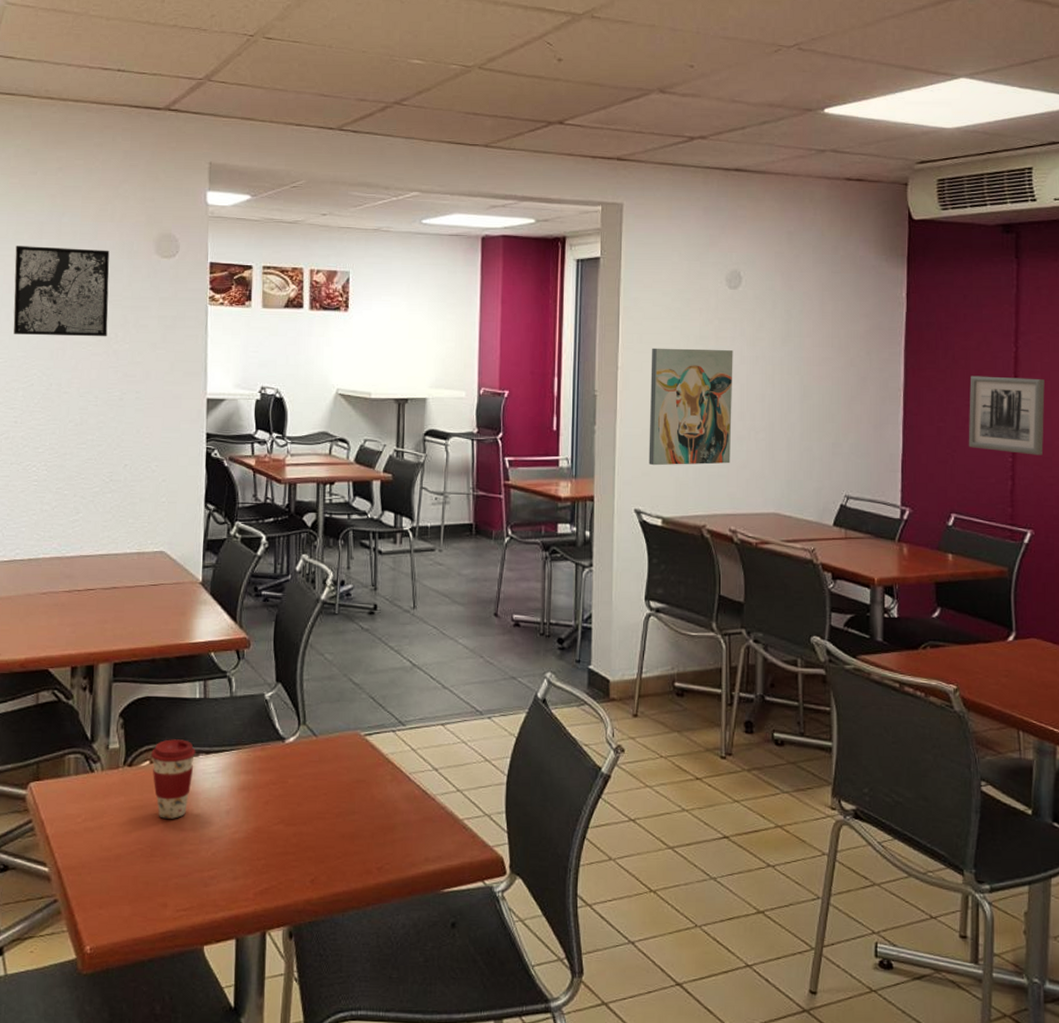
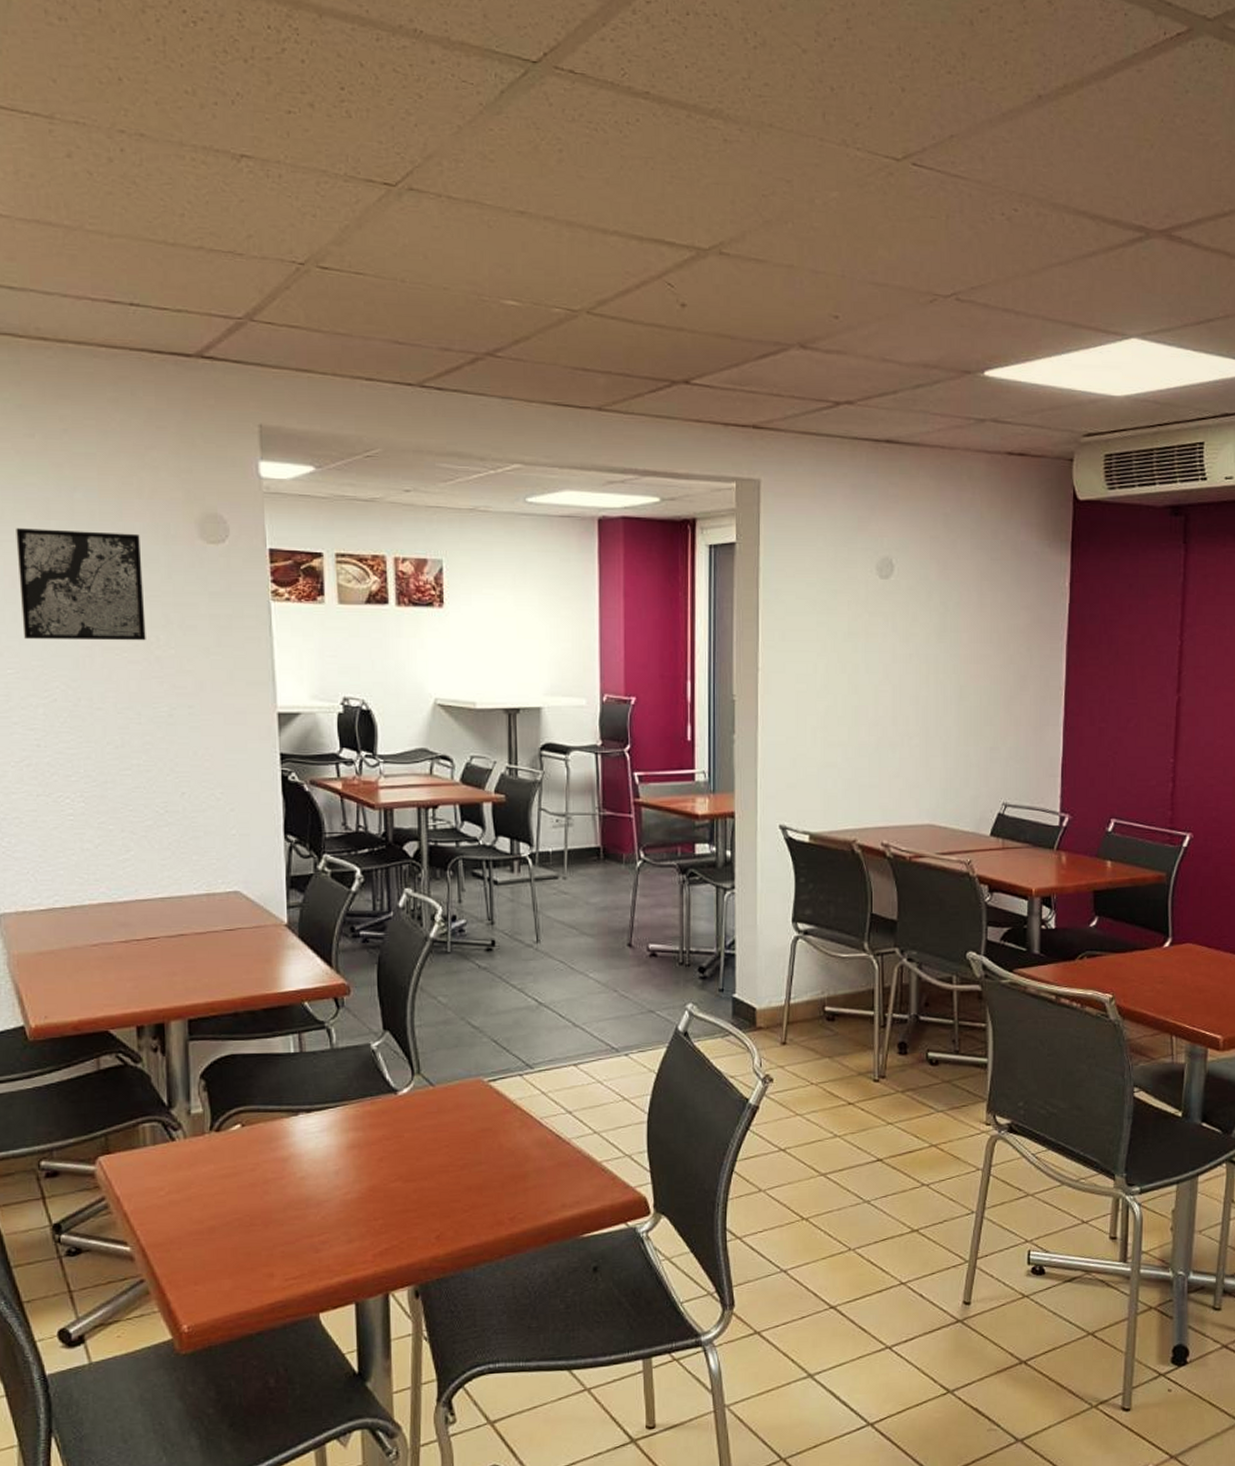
coffee cup: present [150,739,196,819] -> none [241,1098,295,1185]
wall art: present [648,348,733,466] -> none [794,646,885,777]
wall art: present [968,375,1045,455] -> none [1130,672,1209,755]

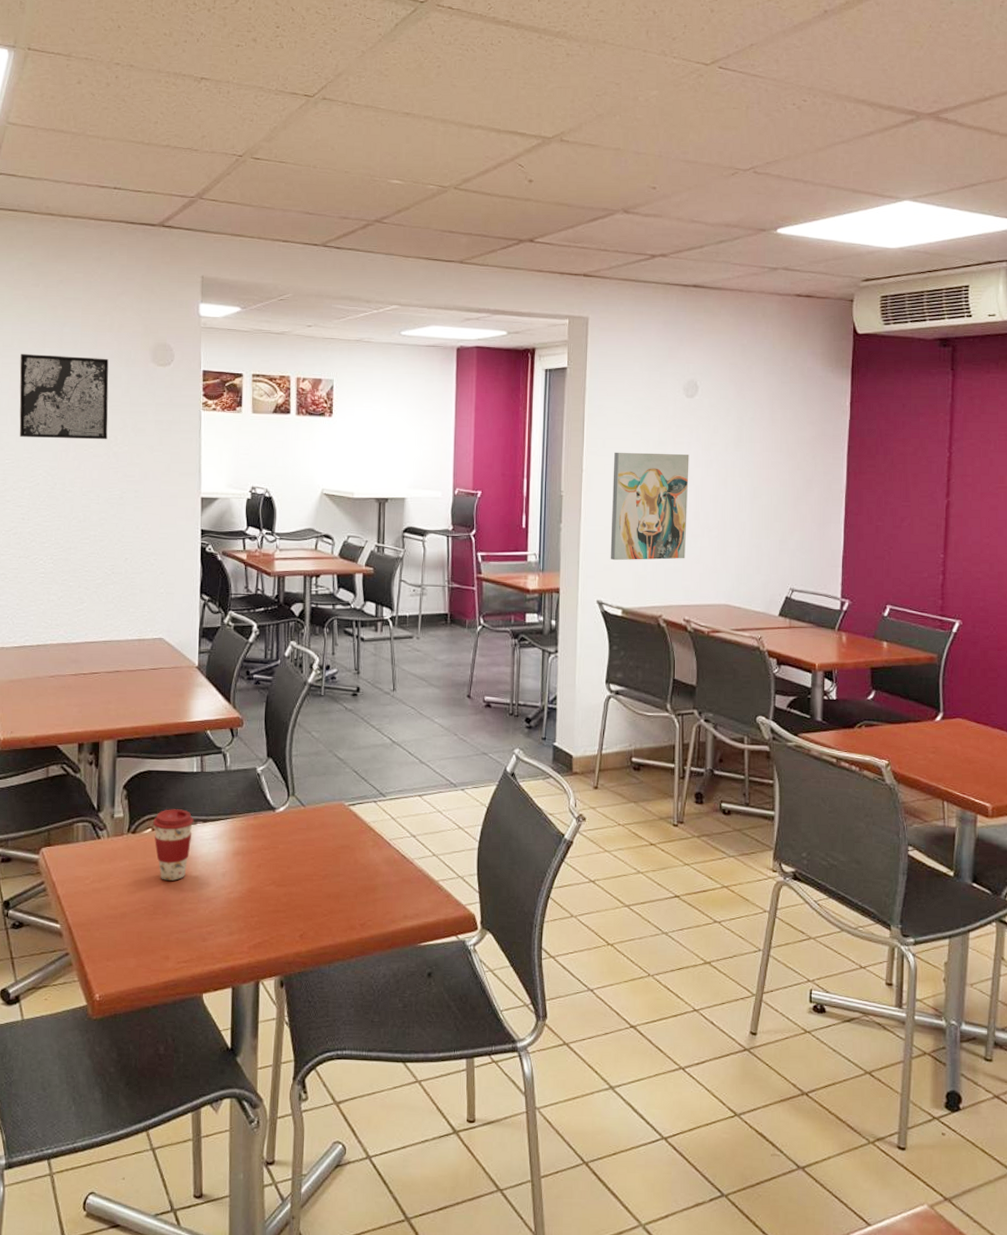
coffee cup: none [241,1098,295,1185] -> present [152,809,194,881]
wall art: none [794,646,885,777] -> present [610,452,689,561]

